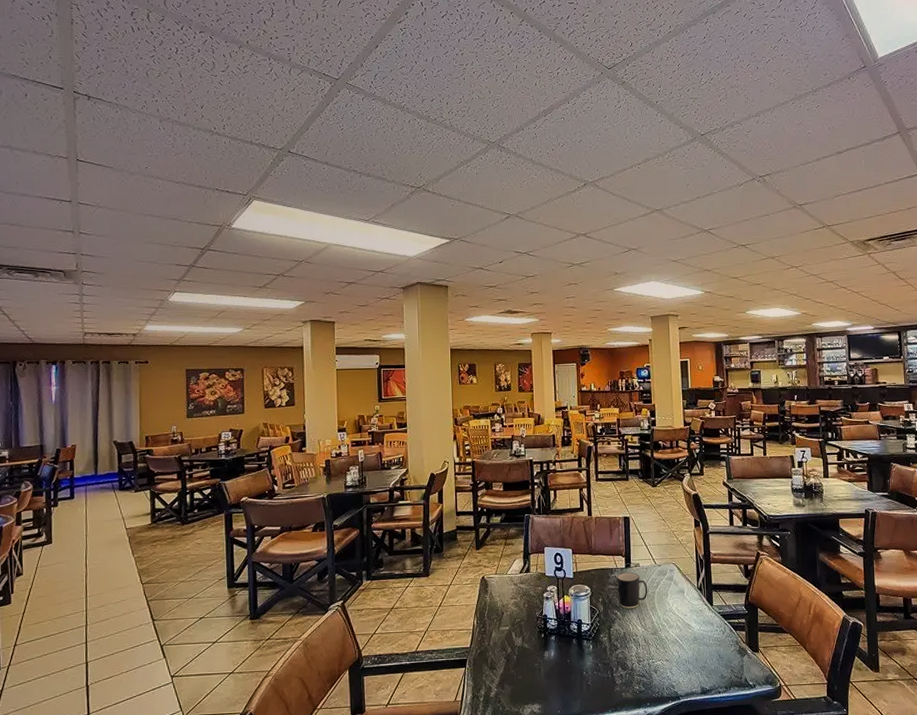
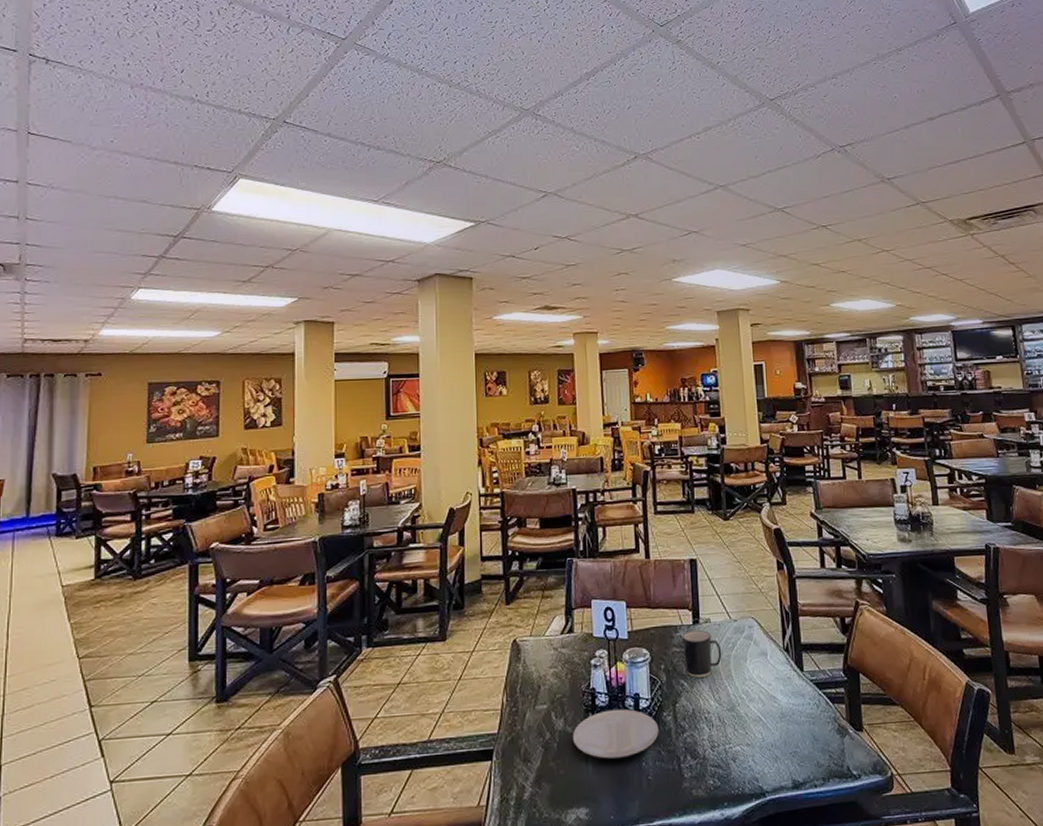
plate: none [528,631,597,669] -> present [572,709,659,759]

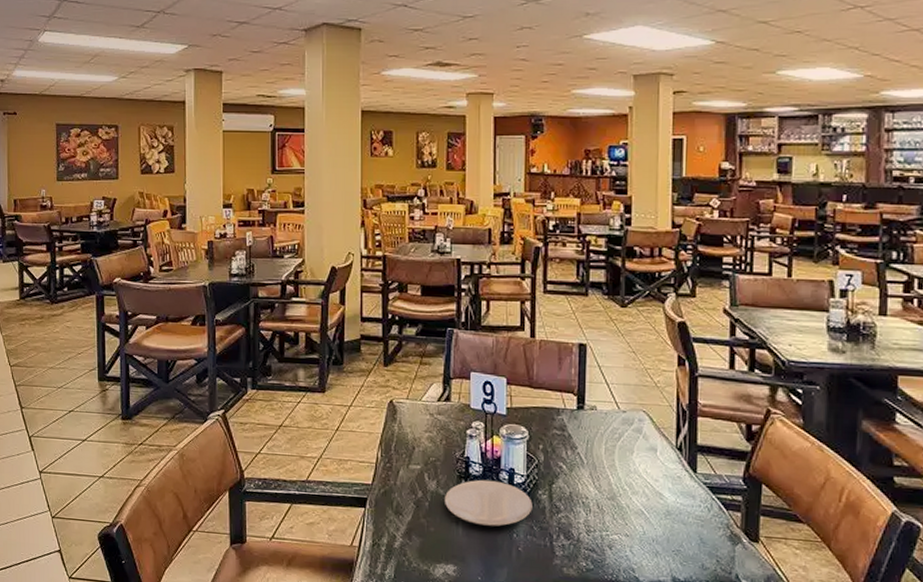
mug: present [682,630,722,679] -> none [563,416,606,464]

